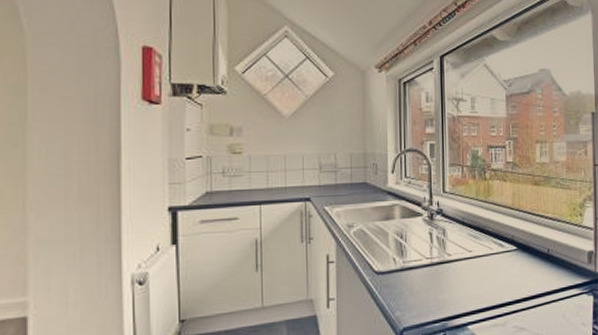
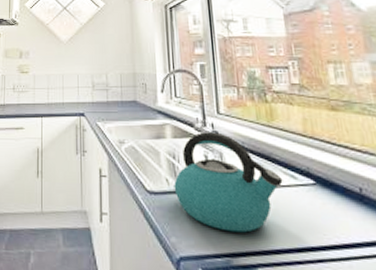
kettle: none [400,210,493,299] -> present [174,132,283,233]

